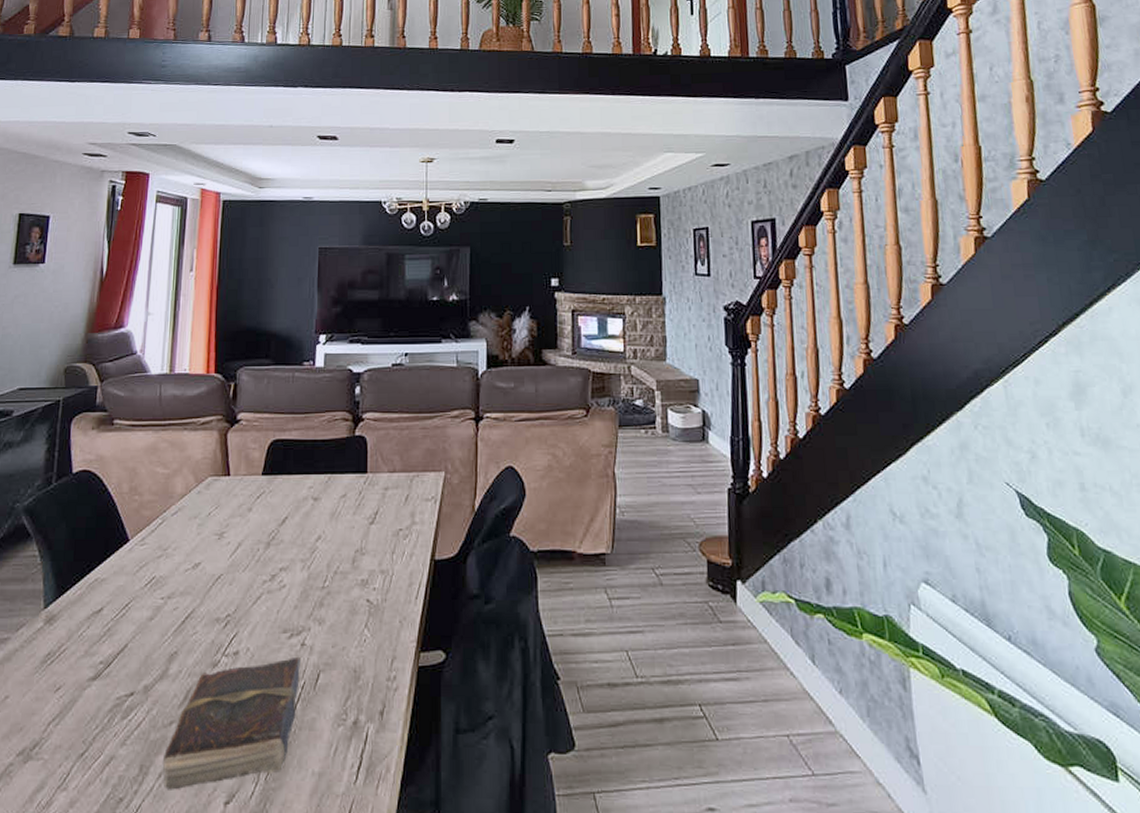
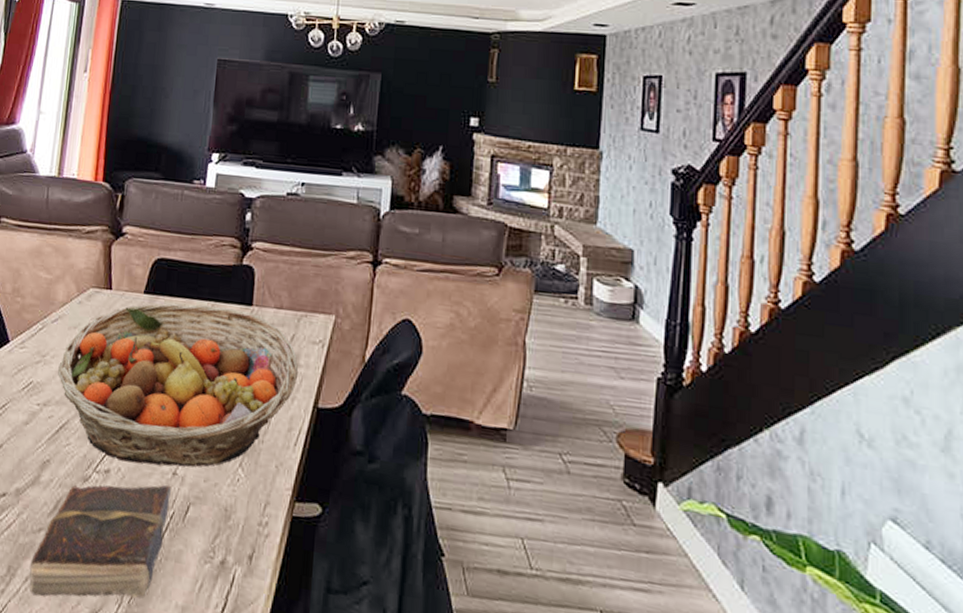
fruit basket: none [181,479,415,641] -> present [58,303,299,467]

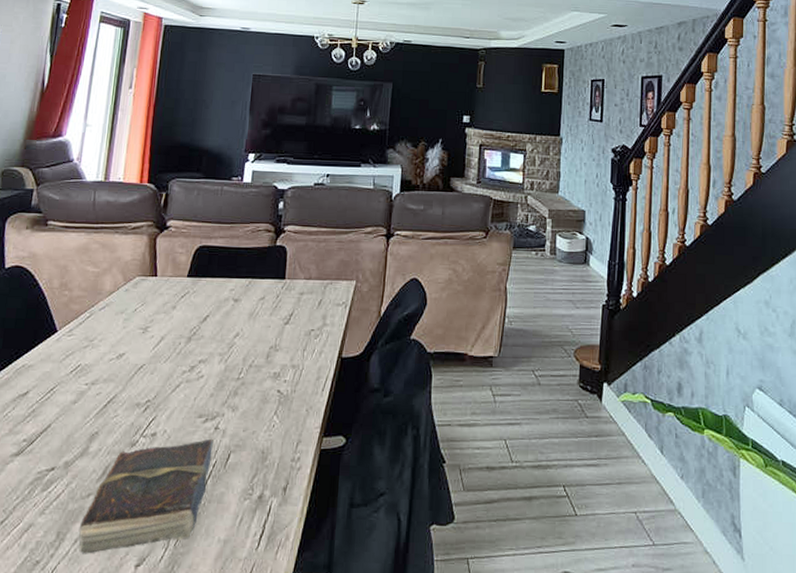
fruit basket: present [58,303,299,467] -> none [105,282,326,424]

